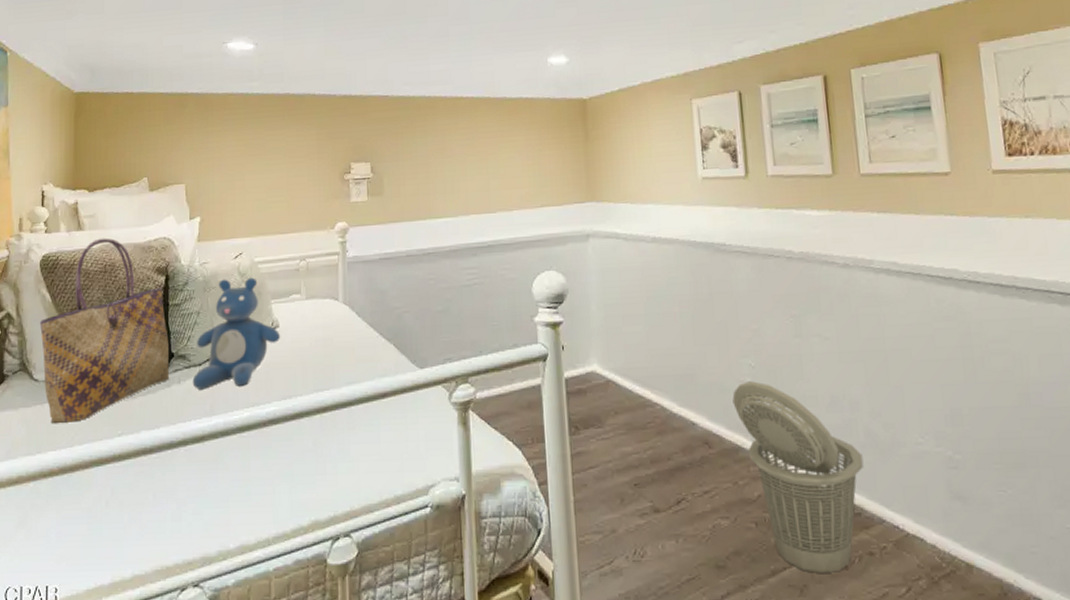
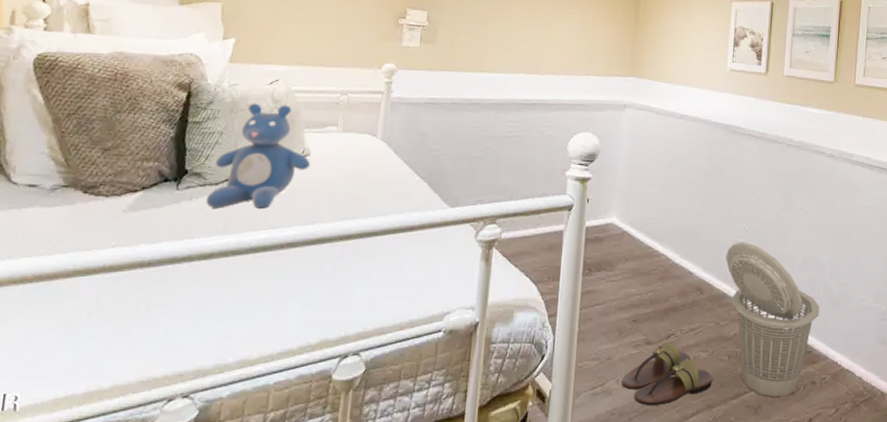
tote bag: present [39,238,170,424] -> none [24,44,184,231]
sandal: none [632,509,742,586] -> present [622,342,714,405]

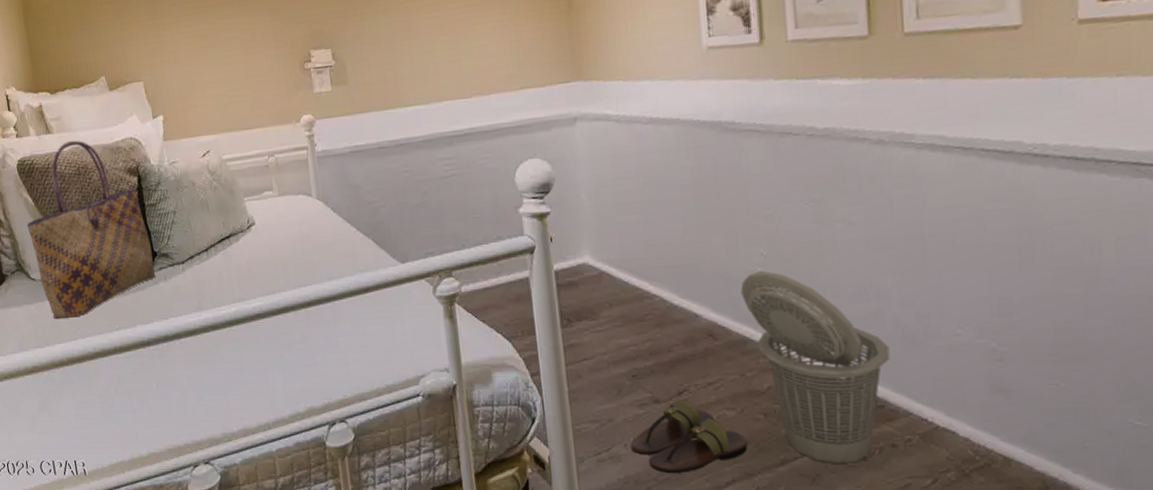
tote bag: none [24,44,184,231] -> present [26,140,156,320]
stuffed animal: present [205,103,311,209] -> none [176,175,258,286]

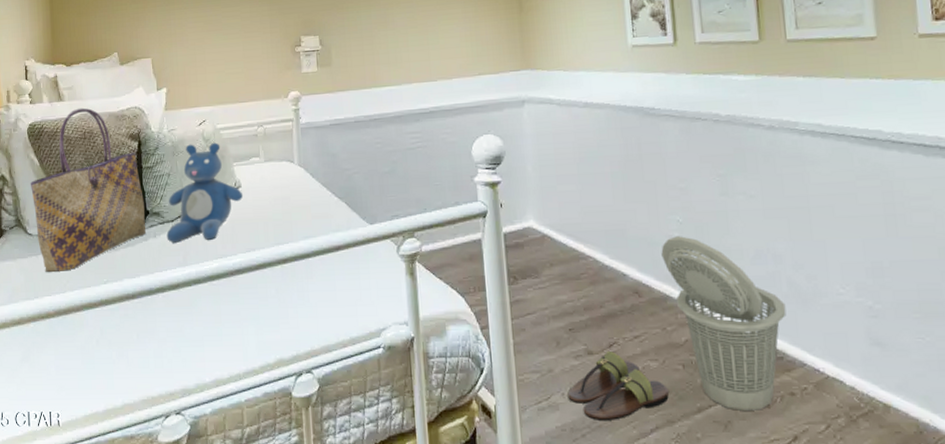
stuffed animal: none [176,175,258,286] -> present [166,142,244,243]

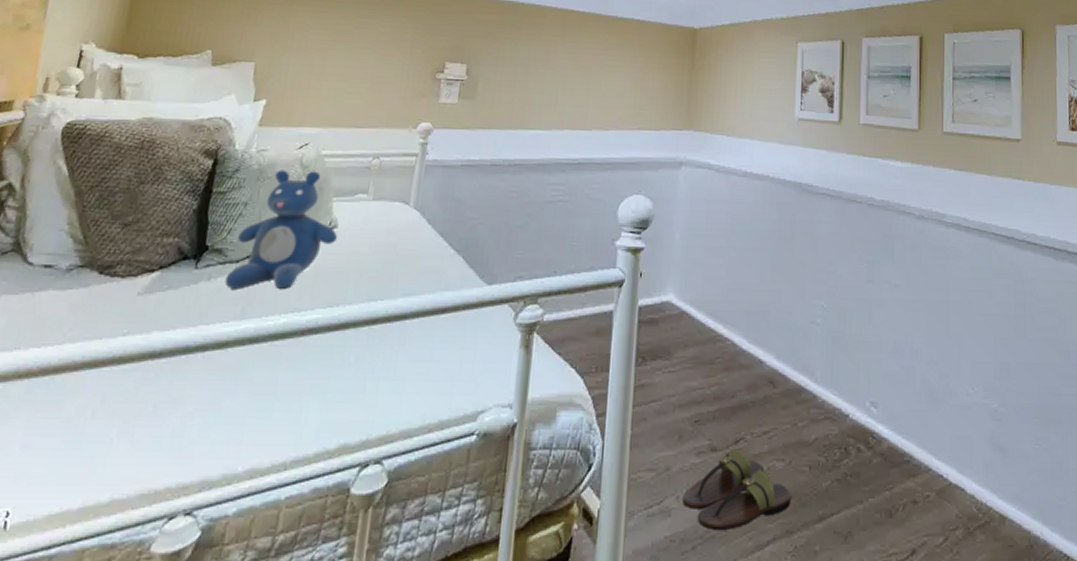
tote bag: present [30,107,146,273] -> none [39,110,208,317]
laundry basket: present [661,236,787,411] -> none [801,323,917,520]

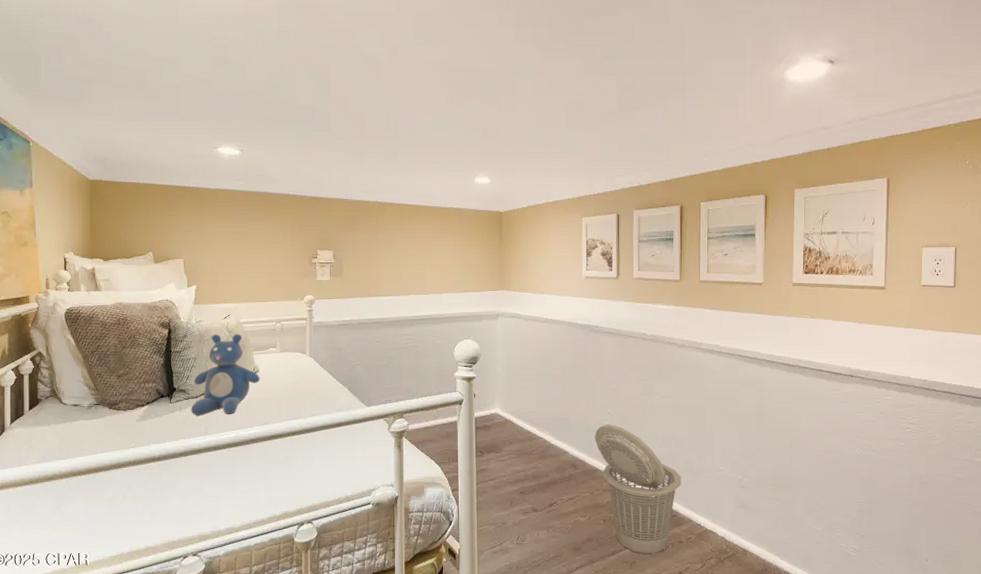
sandal: present [683,448,792,529] -> none [516,509,592,561]
laundry basket: none [801,323,917,520] -> present [594,424,681,554]

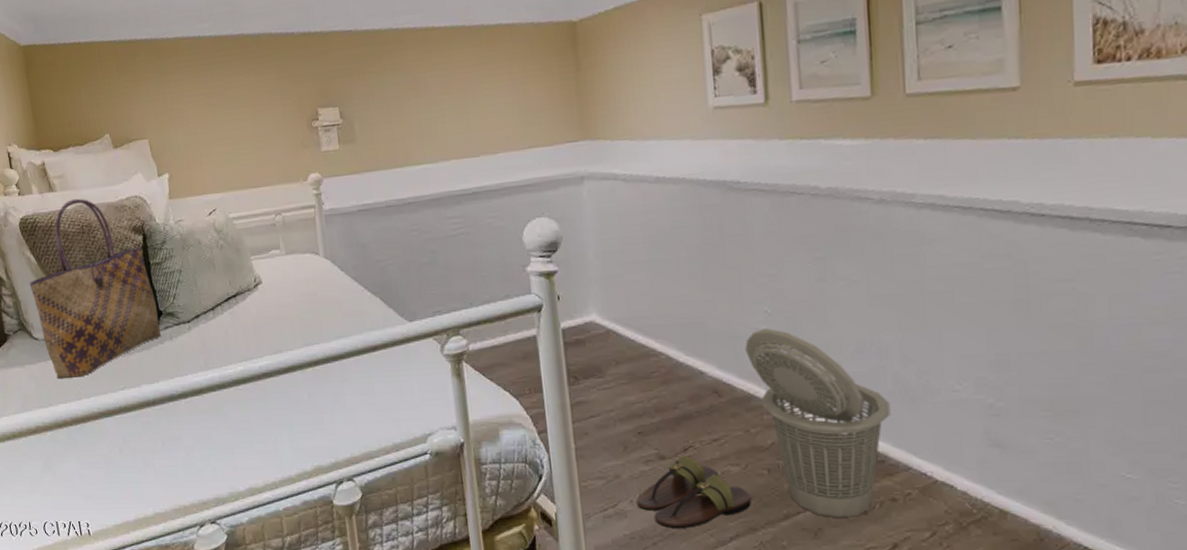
tote bag: none [66,297,173,437] -> present [29,198,161,379]
stuffed animal: present [191,334,261,415] -> none [182,234,265,345]
sandal: none [516,509,592,561] -> present [637,456,752,528]

